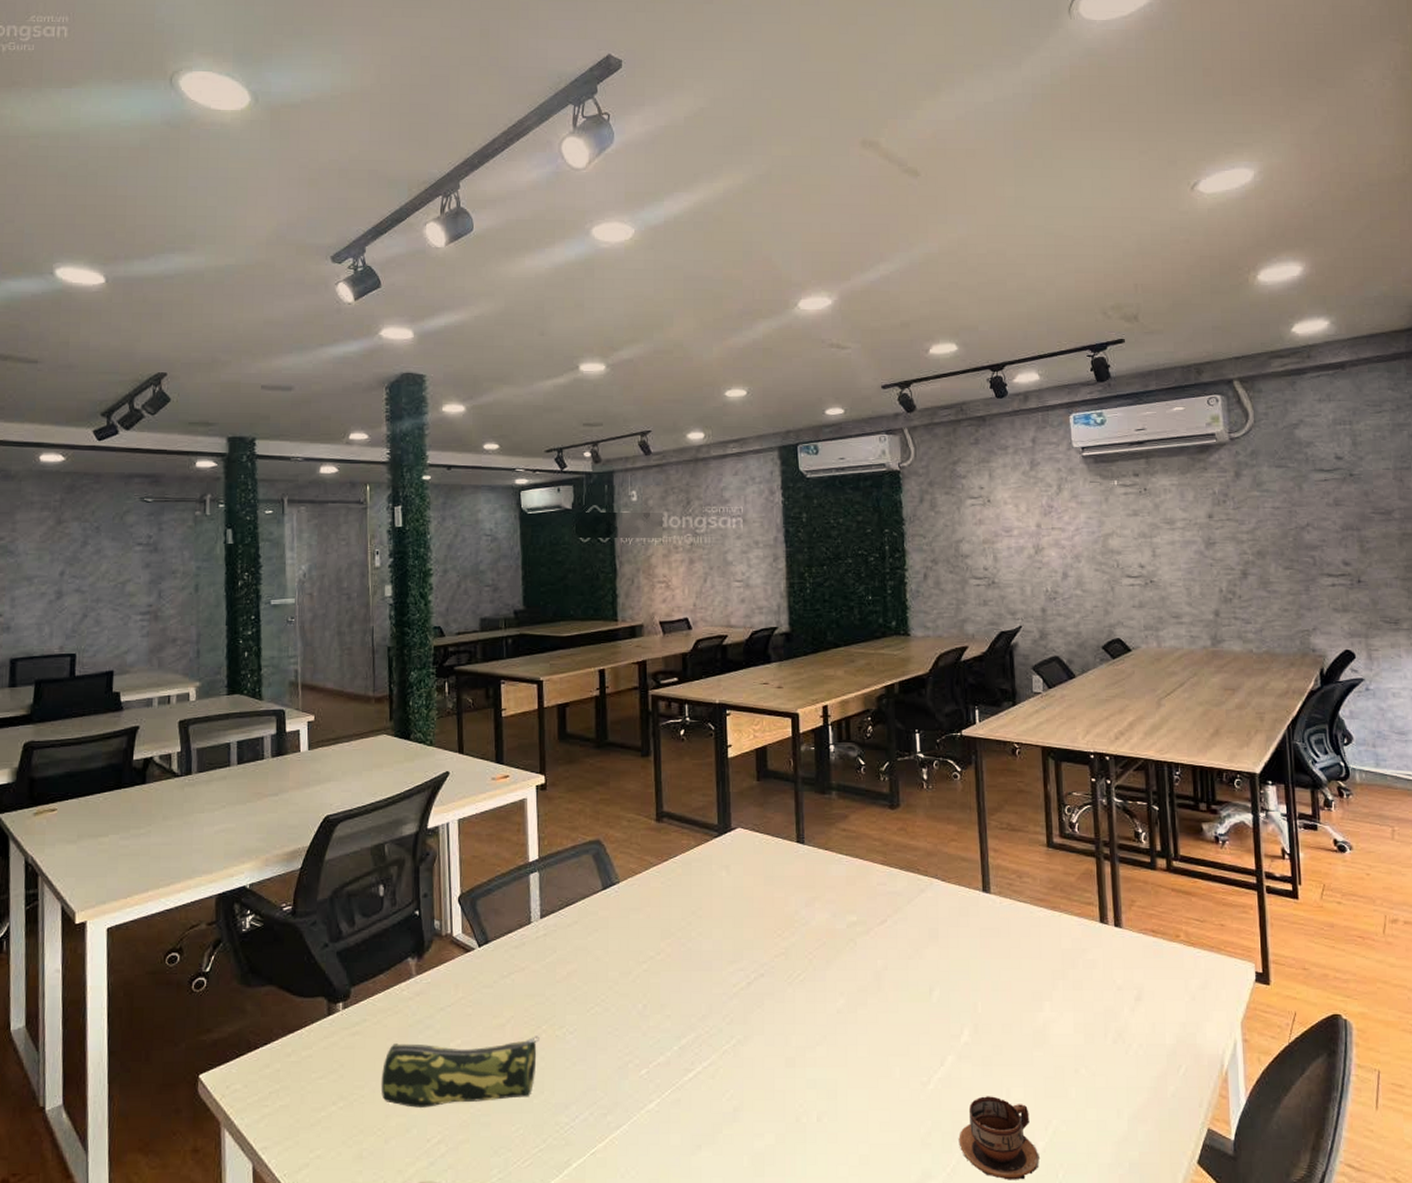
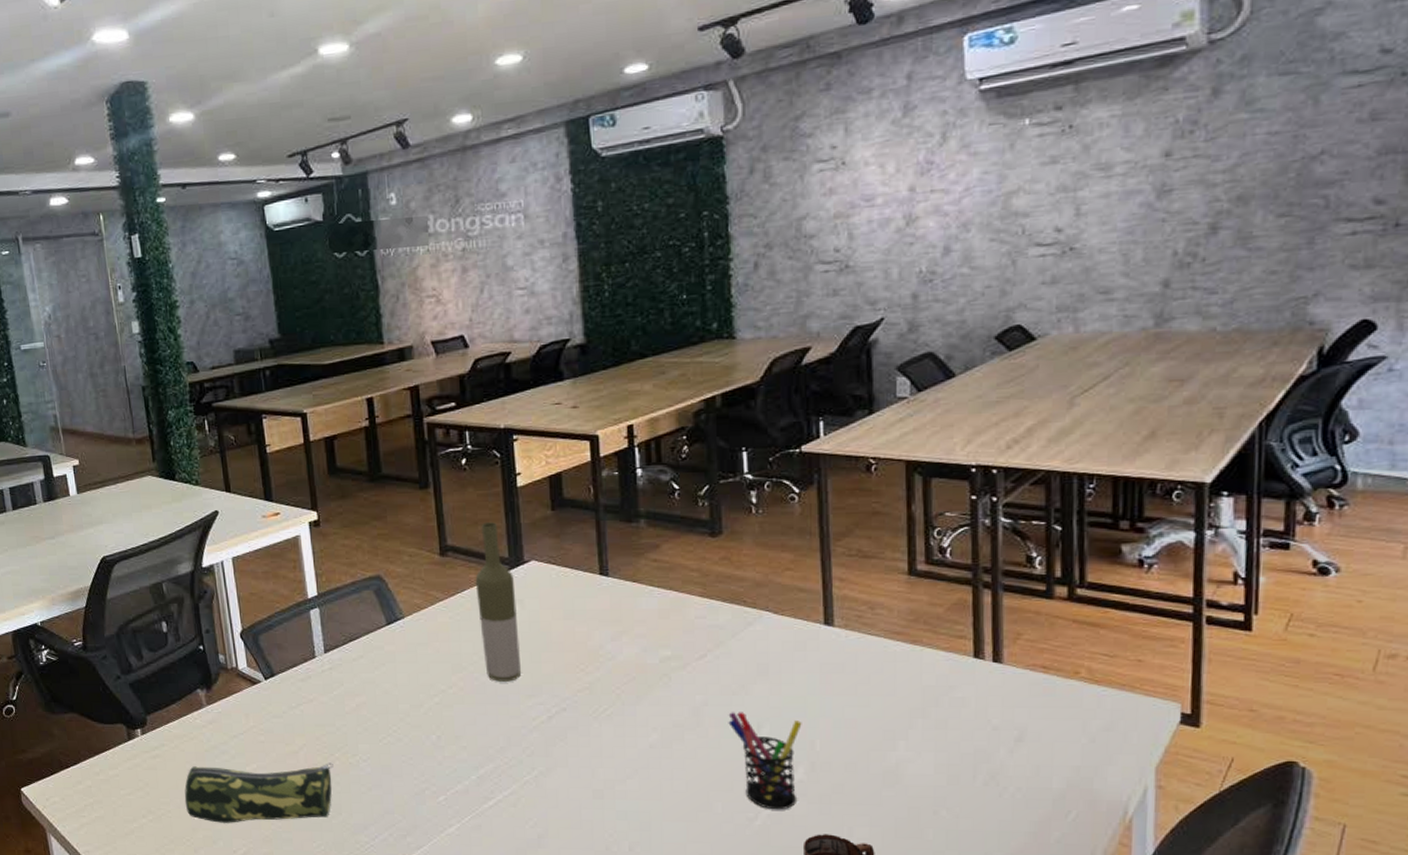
bottle: none [687,790,725,947] -> present [475,522,522,682]
pen holder: none [905,976,966,1073] -> present [728,712,802,810]

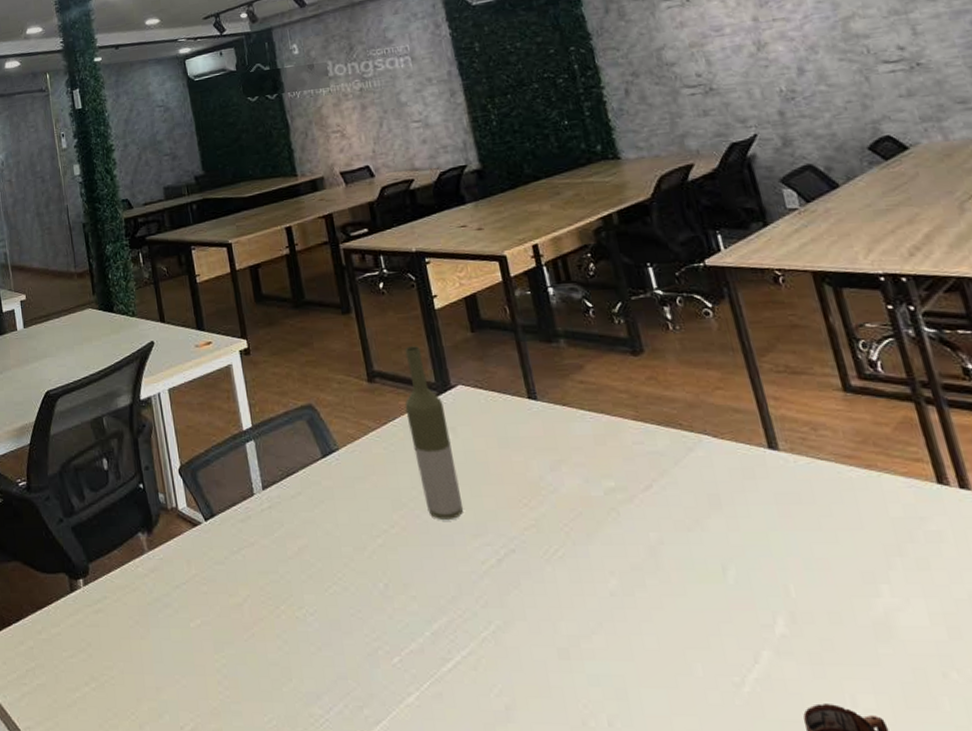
pencil case: present [184,763,334,823] -> none [128,617,281,692]
pen holder: present [728,712,802,810] -> none [688,551,784,673]

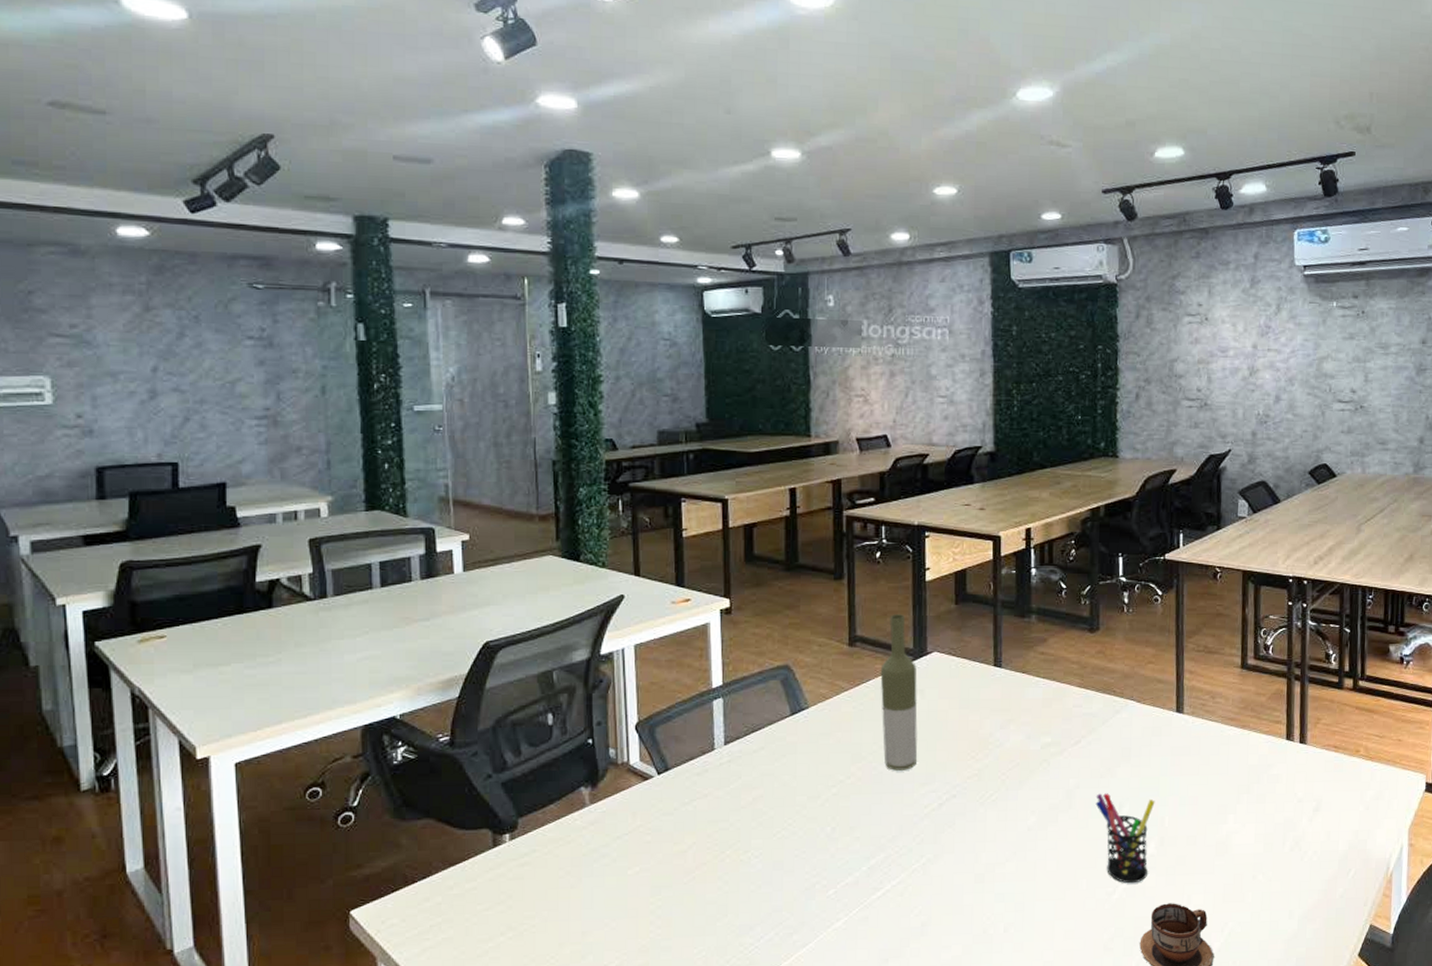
pen holder: none [688,551,784,673] -> present [1095,793,1155,884]

